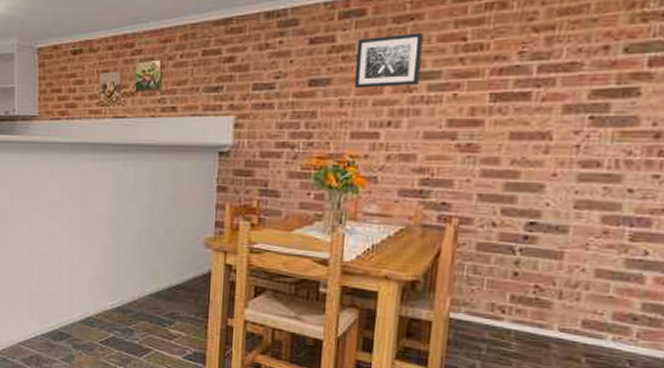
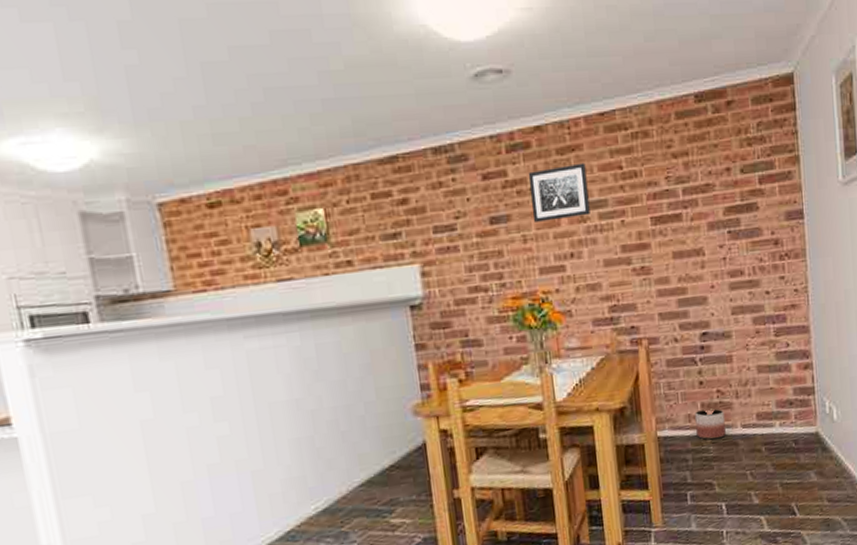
planter: none [498,302,539,336] -> present [695,408,726,440]

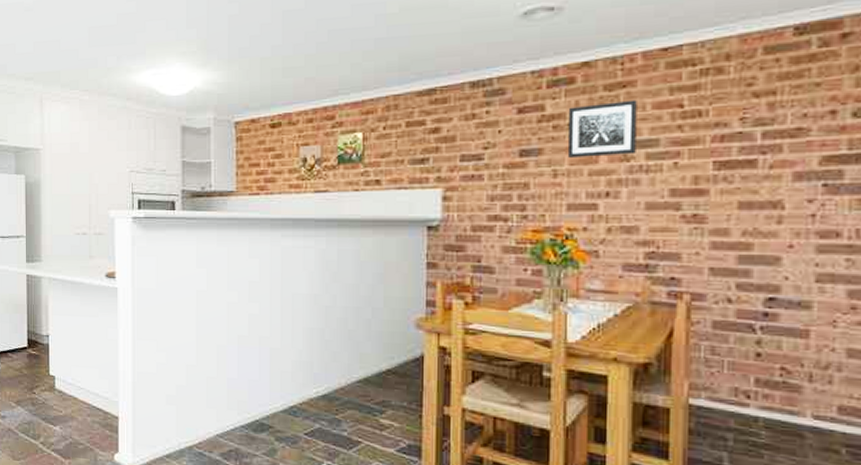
planter: present [695,408,726,440] -> none [744,386,788,425]

